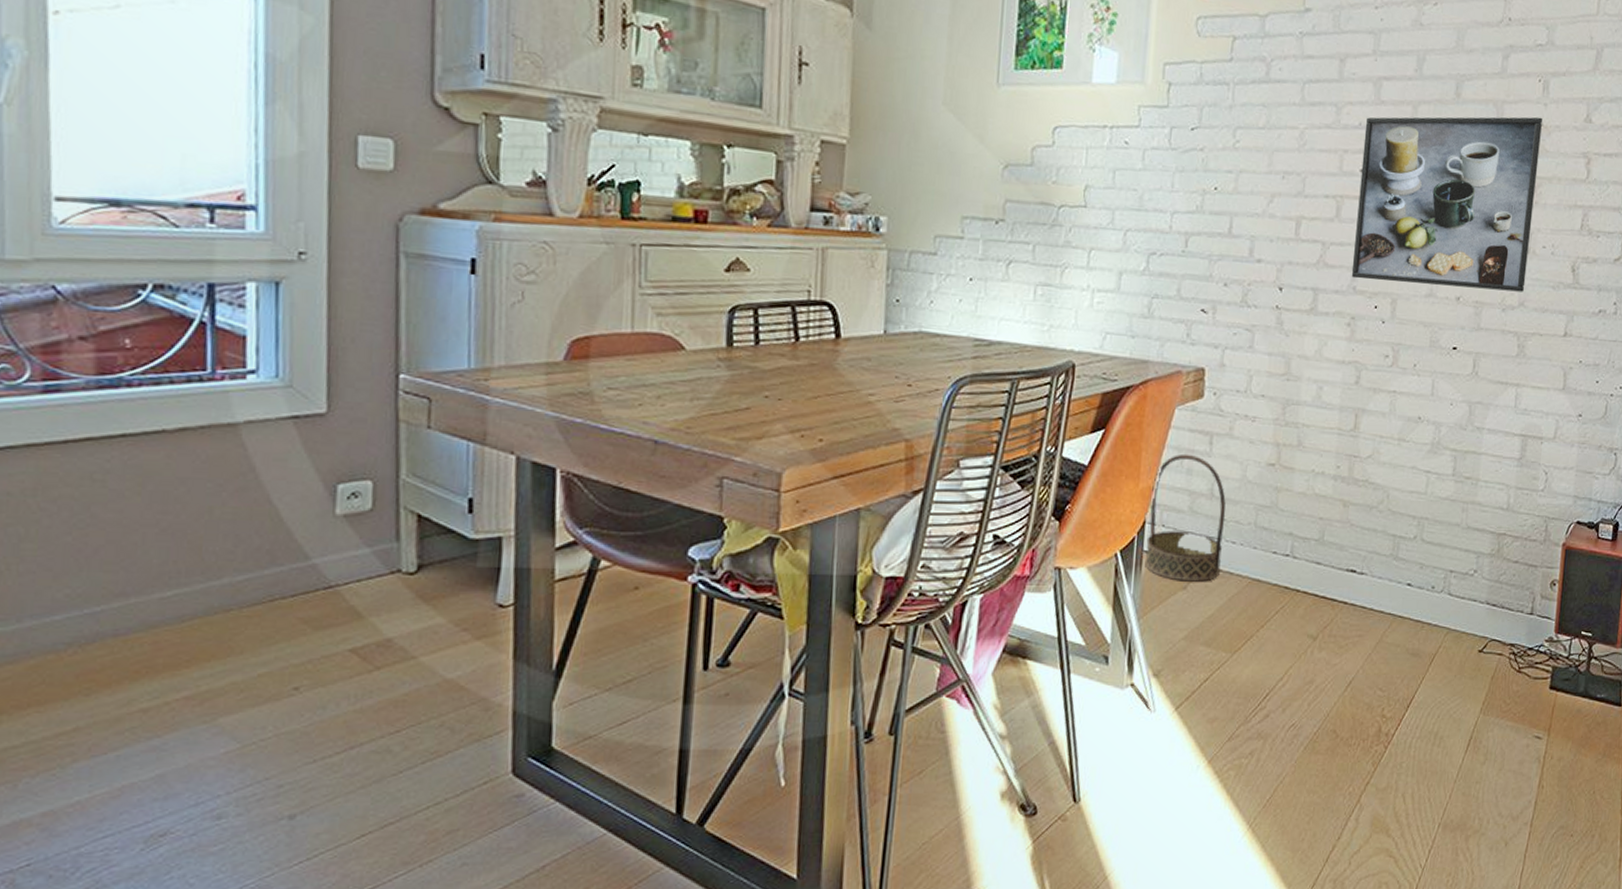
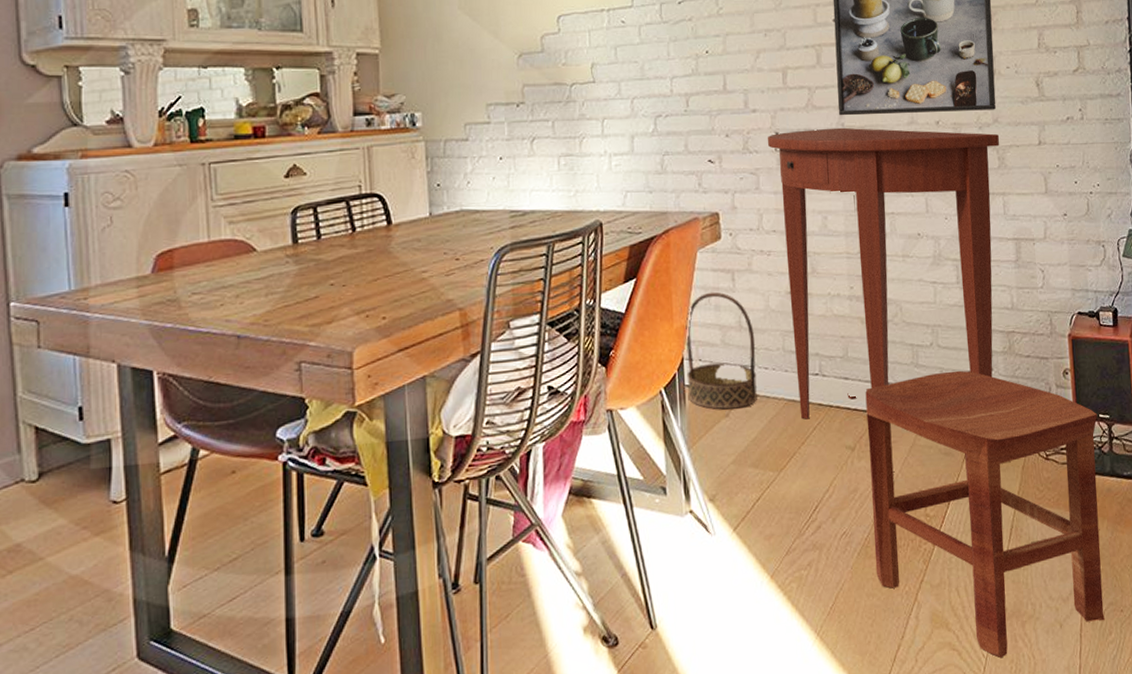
console table: none [1263,288,1522,602] -> present [767,127,999,420]
stool: none [1320,568,1579,870] -> present [865,370,1105,659]

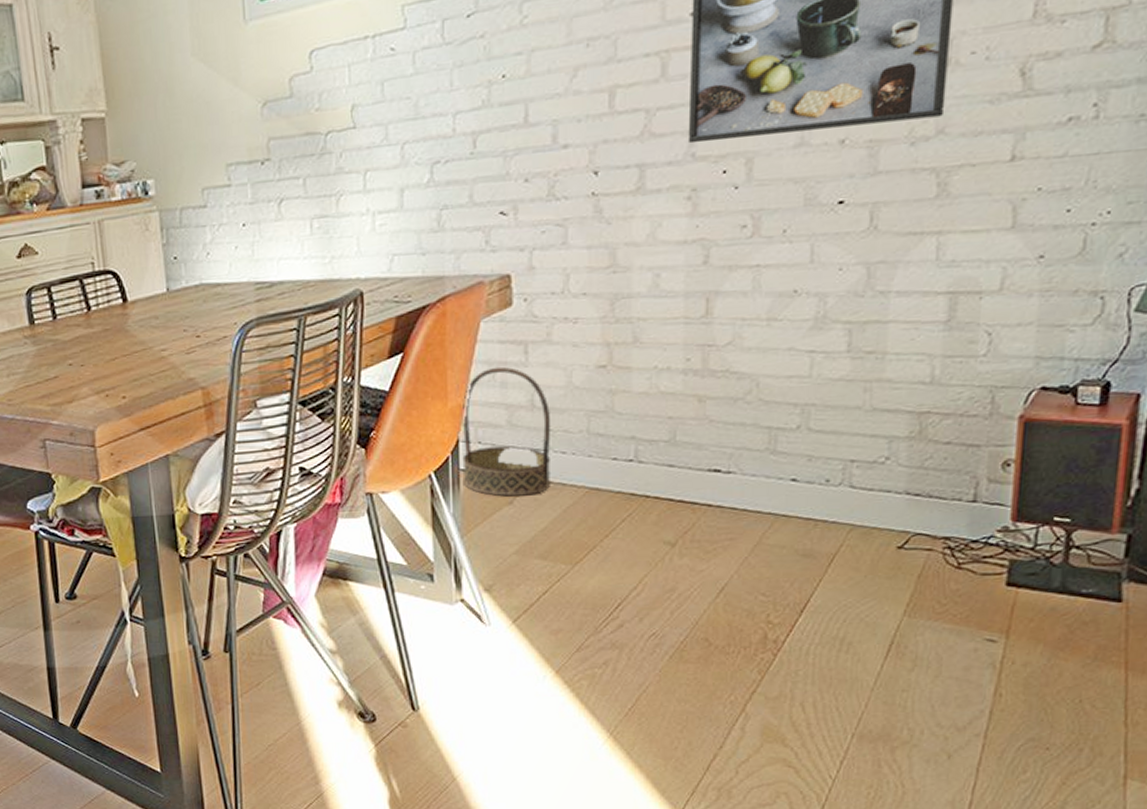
console table: present [767,127,999,420] -> none [581,150,942,510]
stool: present [865,370,1105,659] -> none [692,459,1050,782]

